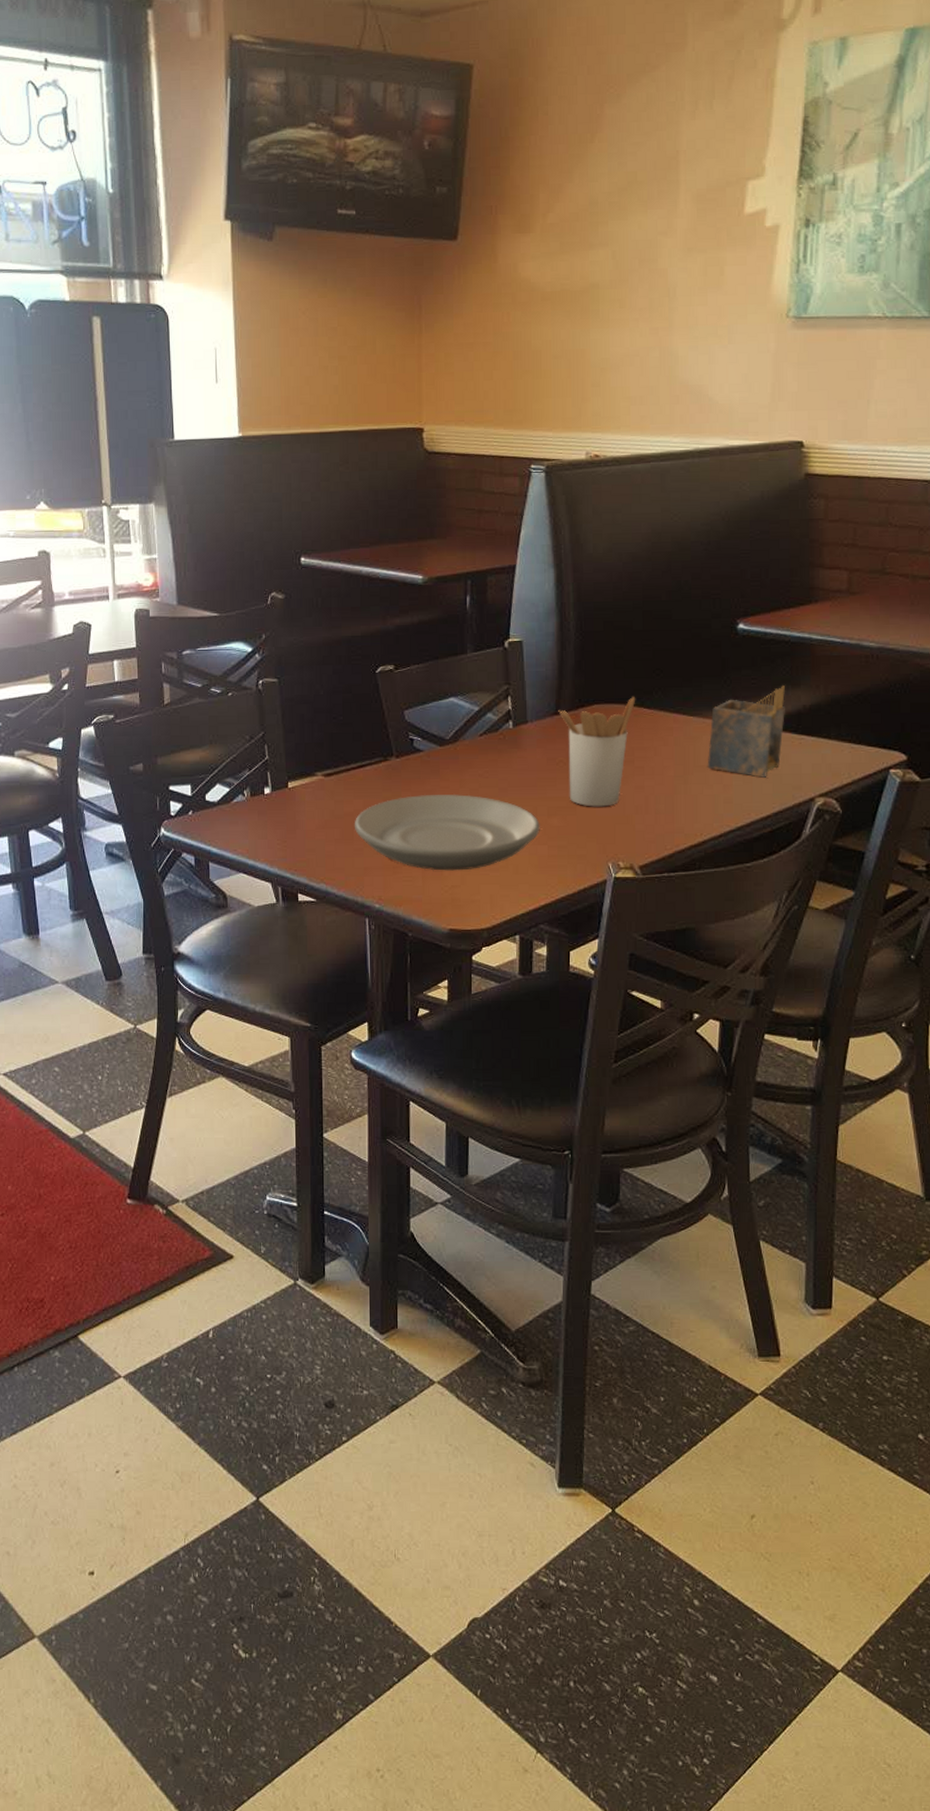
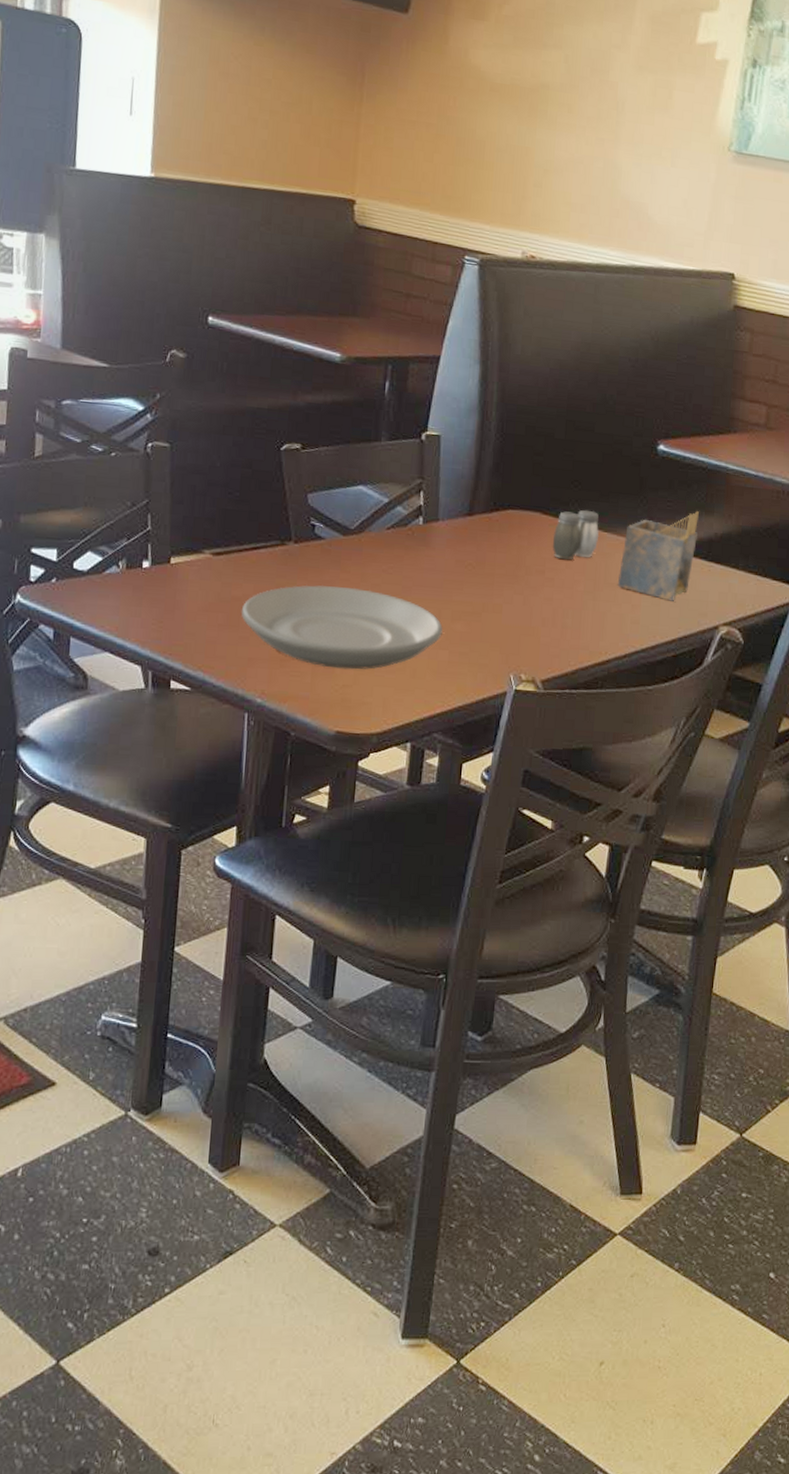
utensil holder: present [558,697,636,807] -> none [471,506,552,616]
salt and pepper shaker: none [639,696,685,748] -> present [552,509,600,560]

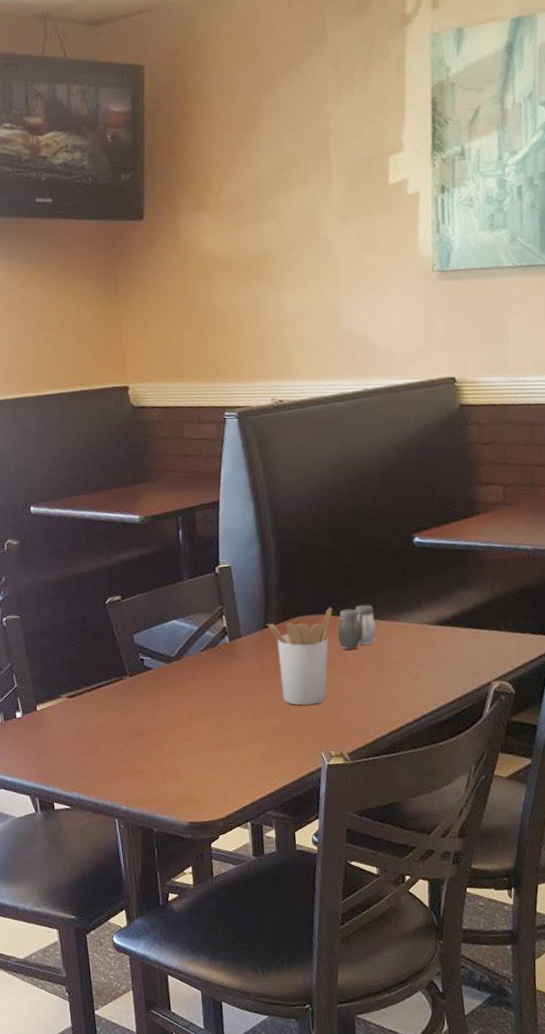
plate: present [241,585,443,670] -> none [98,703,260,772]
utensil holder: none [471,506,552,616] -> present [267,607,333,706]
napkin holder: present [617,511,699,601] -> none [398,588,460,668]

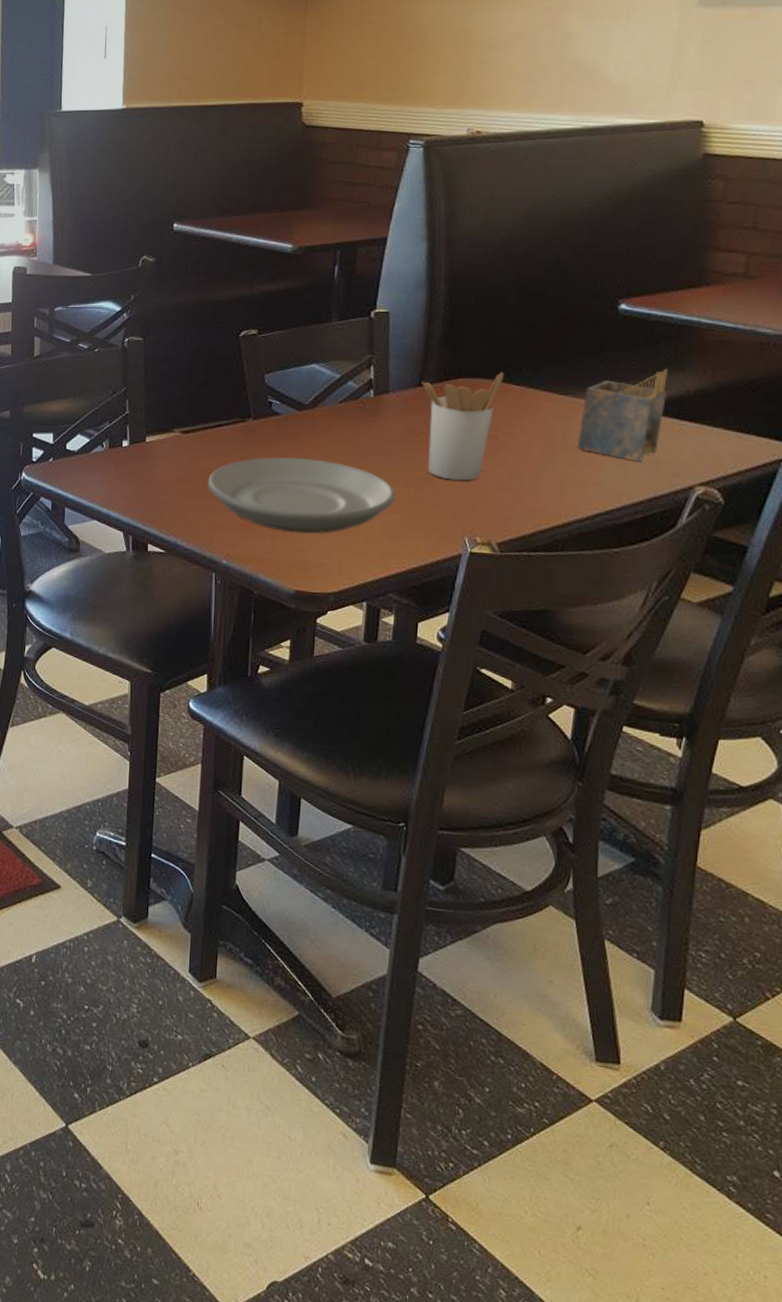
plate: none [98,703,260,772] -> present [207,457,395,534]
salt and pepper shaker: present [337,604,377,650] -> none [505,374,556,425]
napkin holder: none [398,588,460,668] -> present [577,369,668,462]

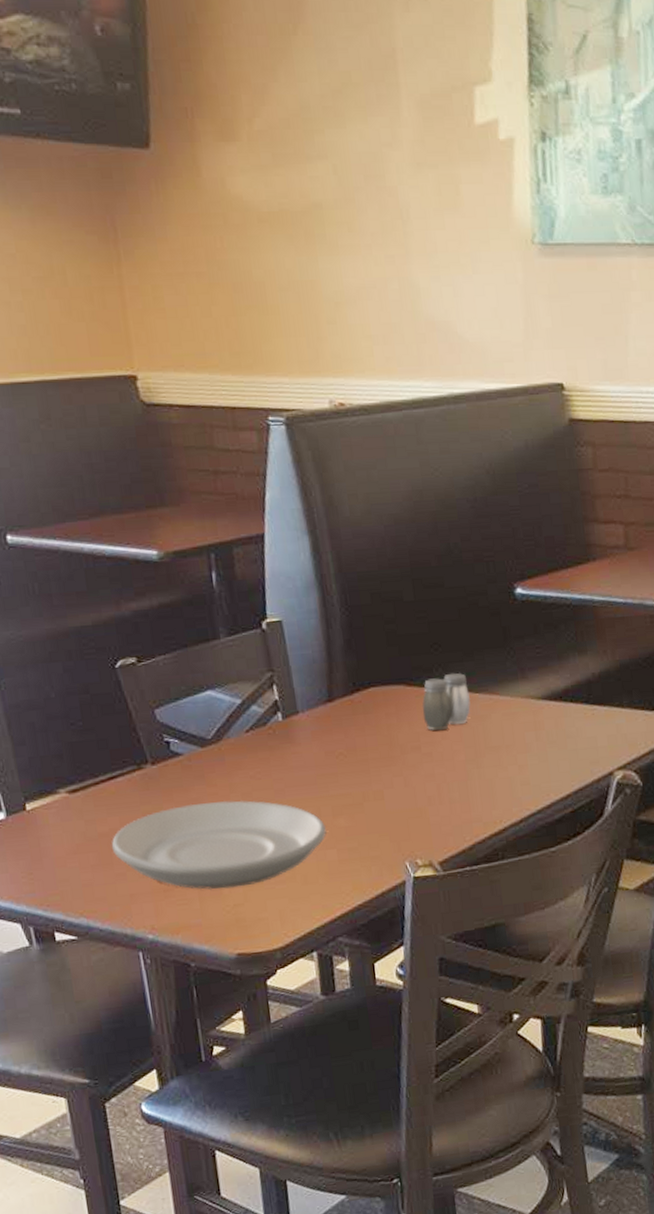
utensil holder: present [422,373,505,481] -> none [331,676,416,802]
salt and pepper shaker: none [505,374,556,425] -> present [421,673,471,731]
napkin holder: present [577,369,668,462] -> none [498,653,575,755]

